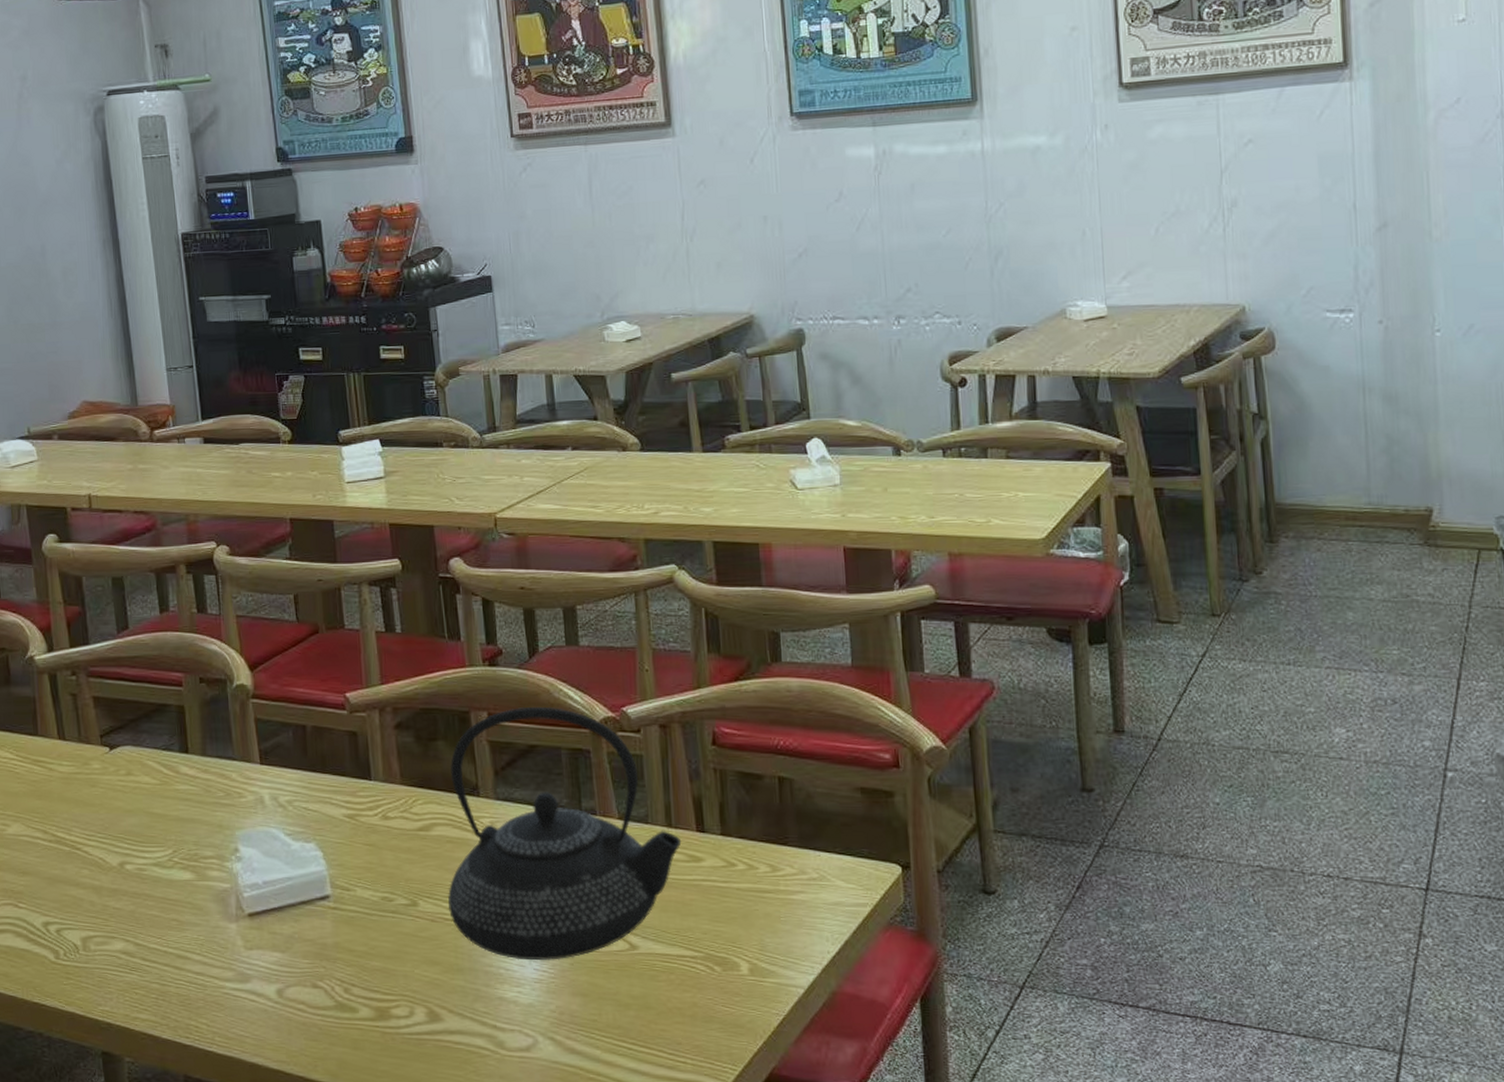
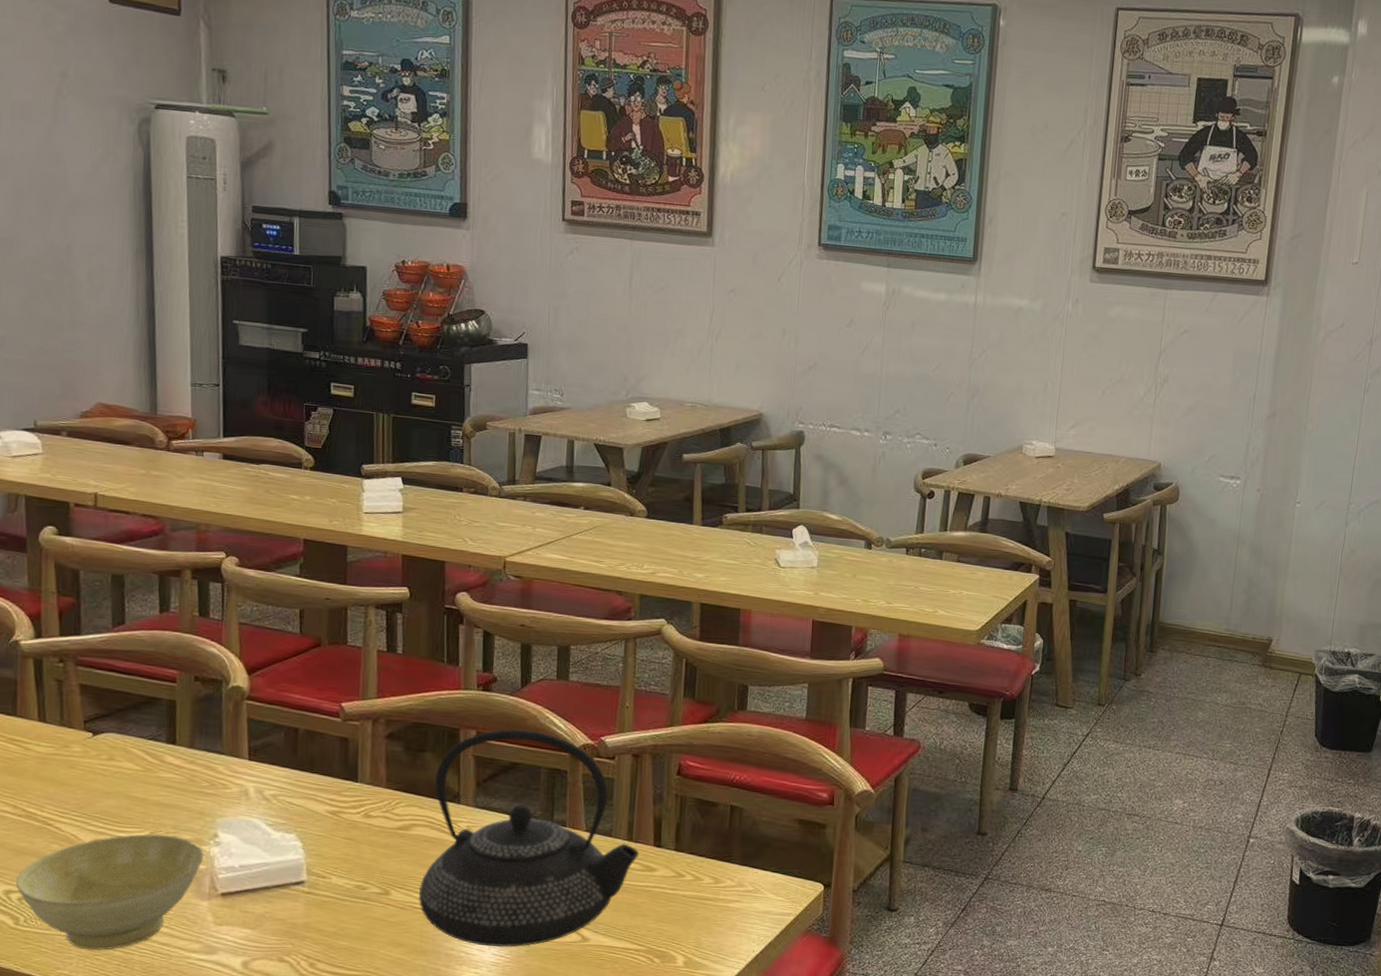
bowl: none [52,852,228,983] -> present [15,834,204,950]

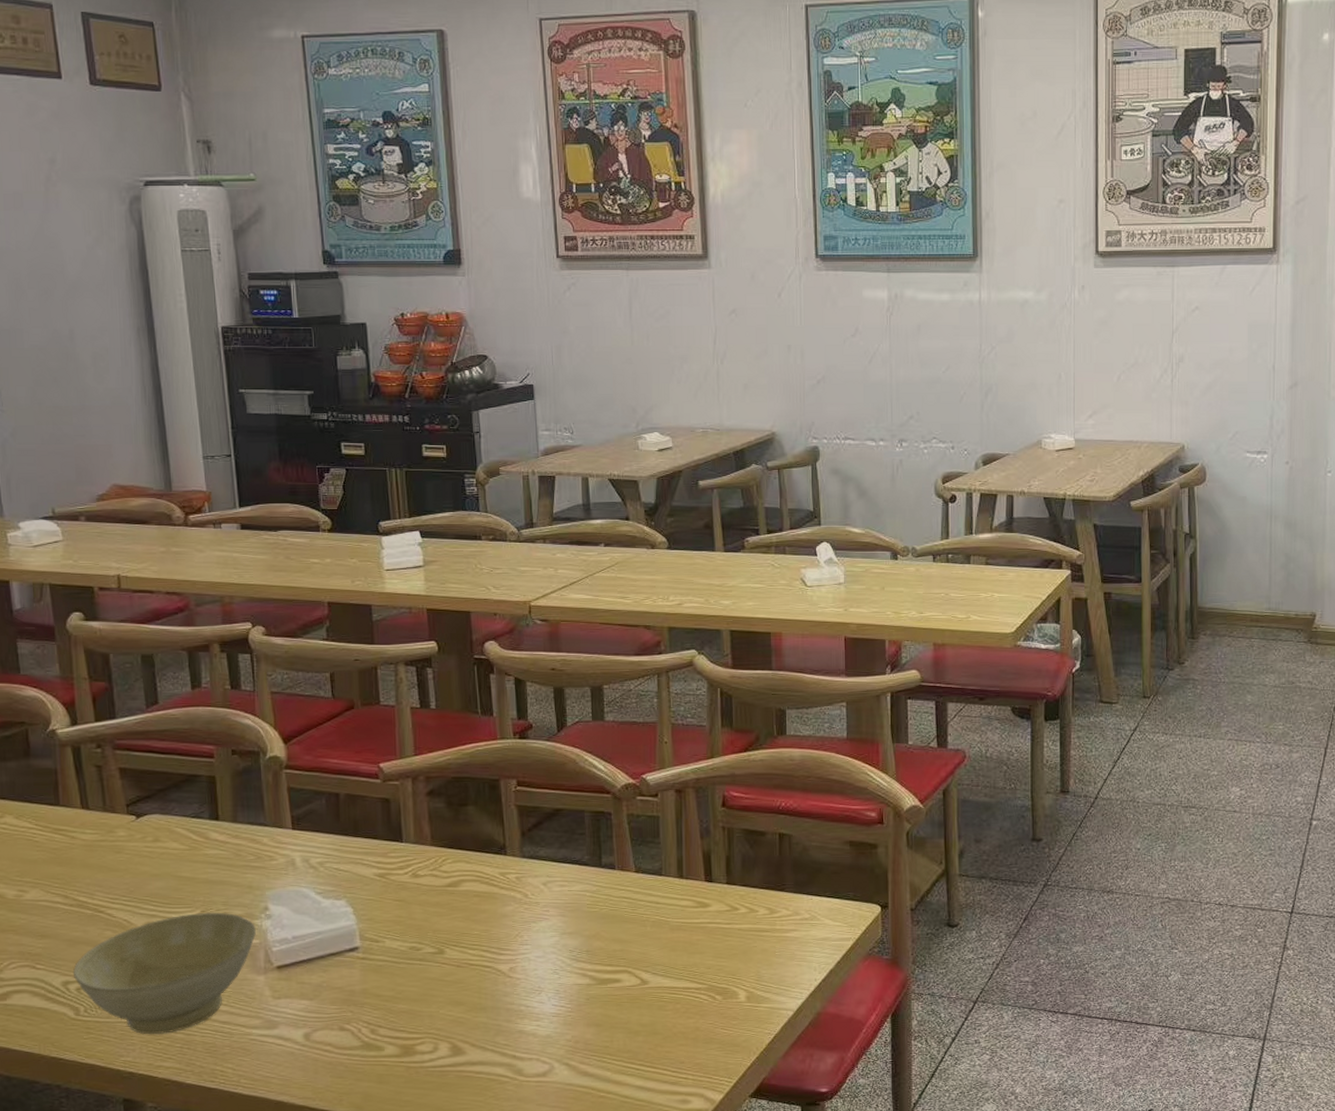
teapot: present [418,728,639,948] -> none [473,774,691,998]

